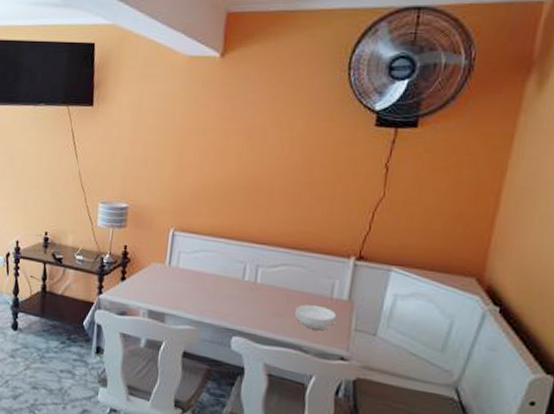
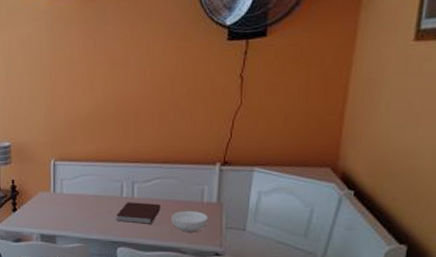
notebook: none [234,286,285,315] -> present [116,202,160,224]

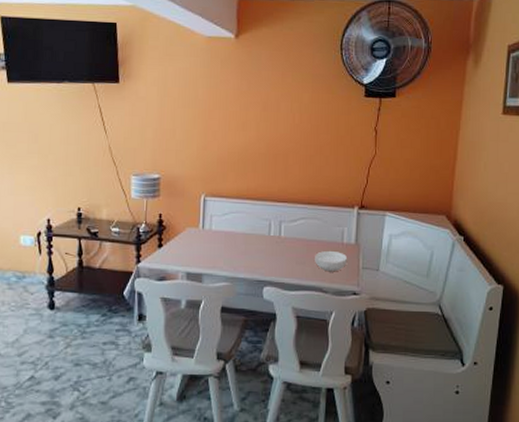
notebook: present [116,202,160,224] -> none [264,241,305,263]

